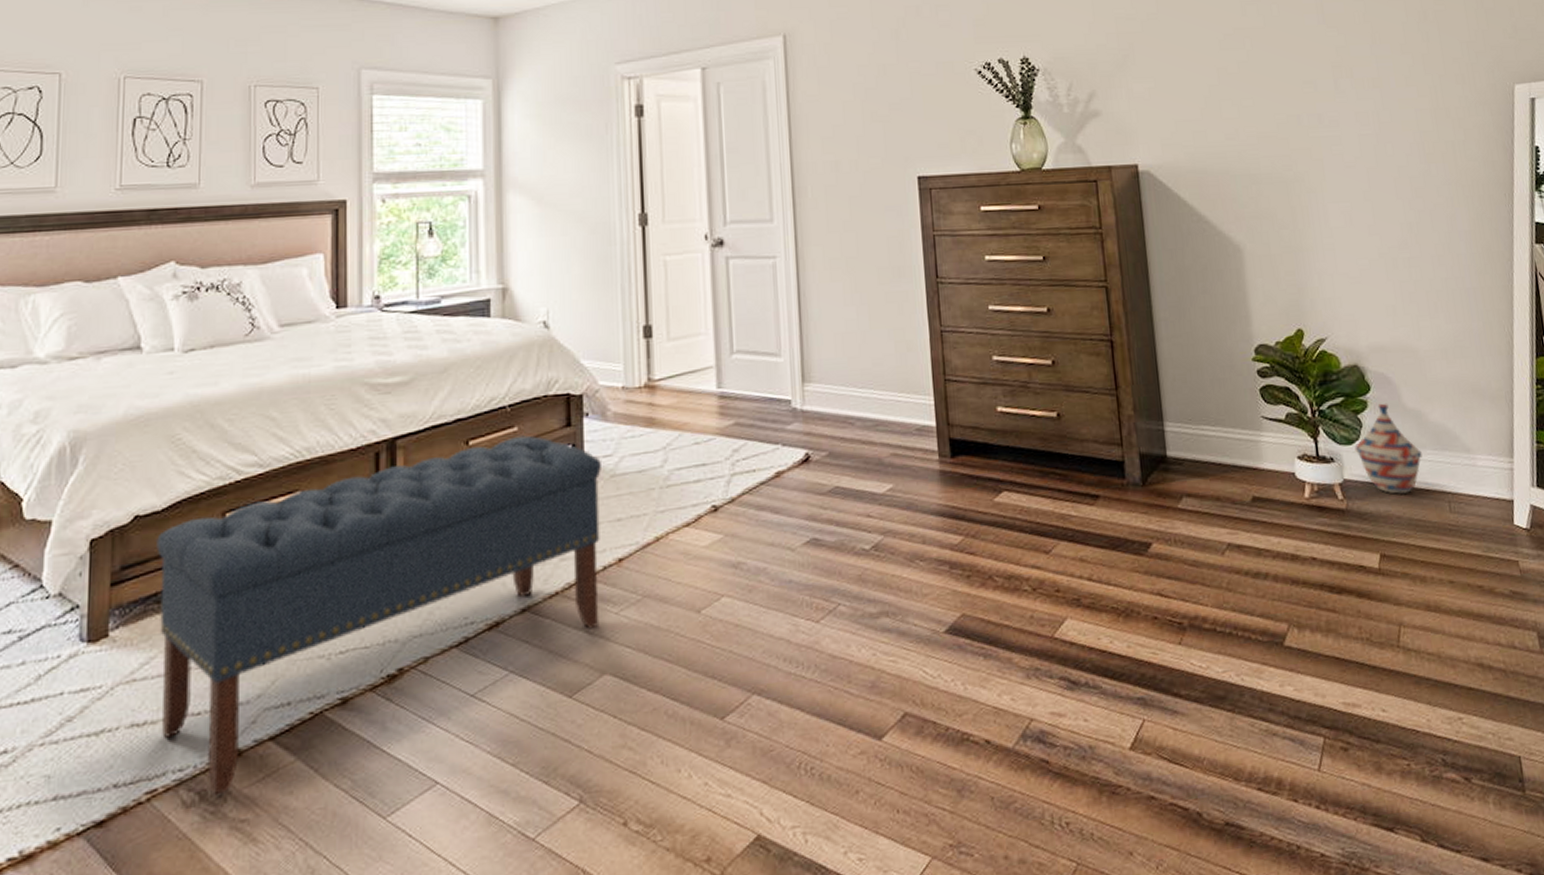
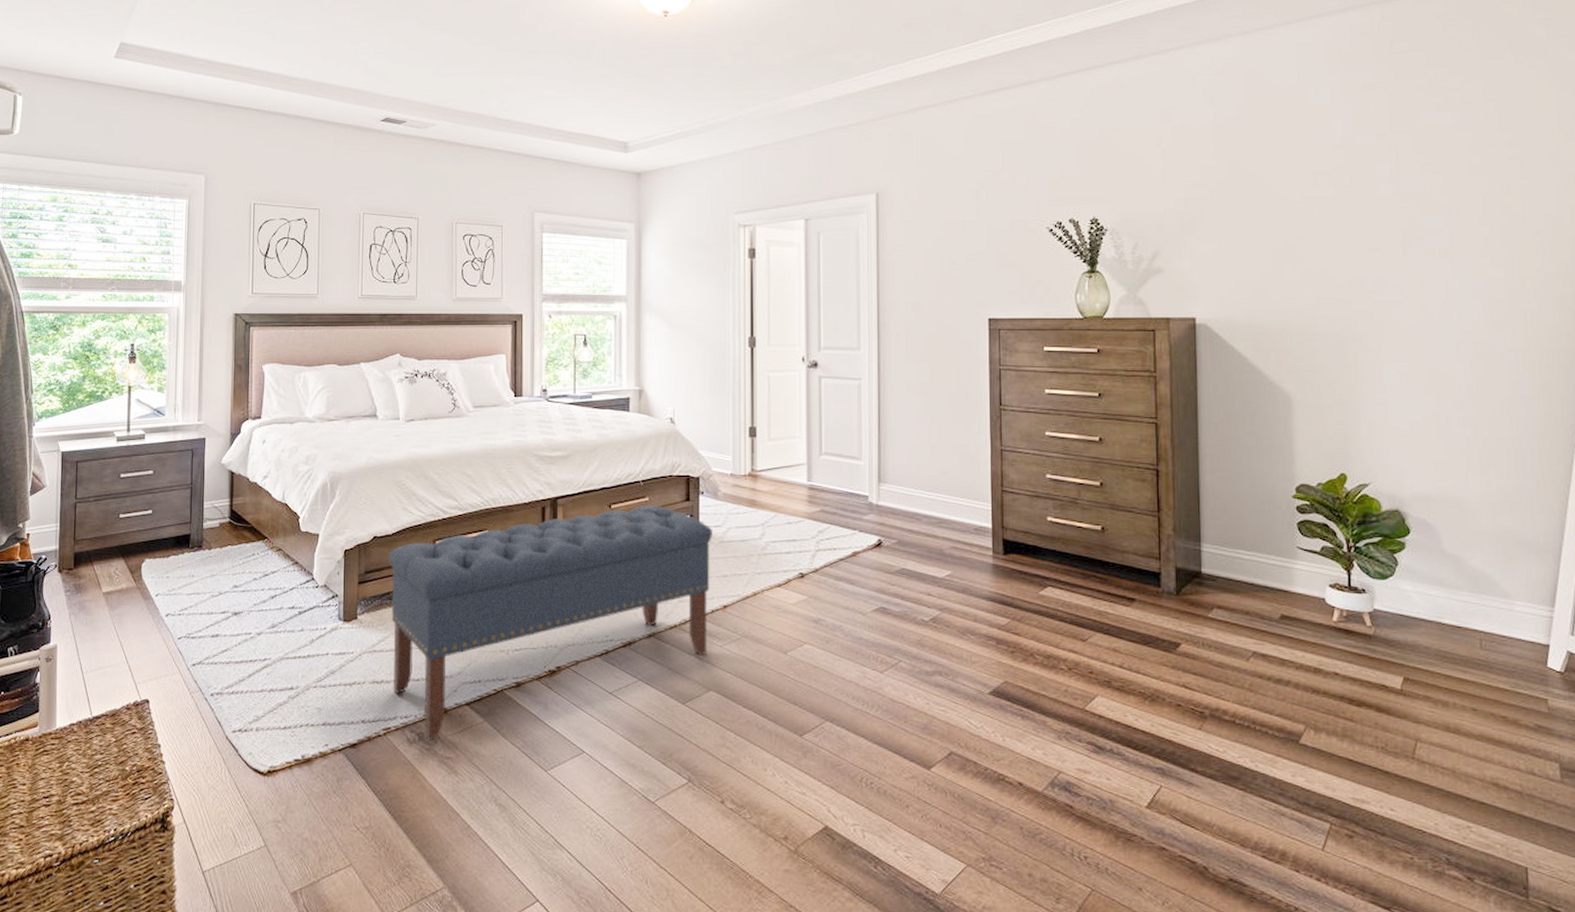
woven basket: present [1354,403,1422,494] -> none [1388,546,1457,628]

